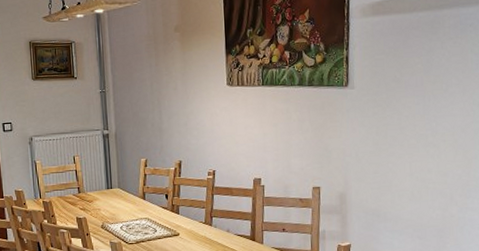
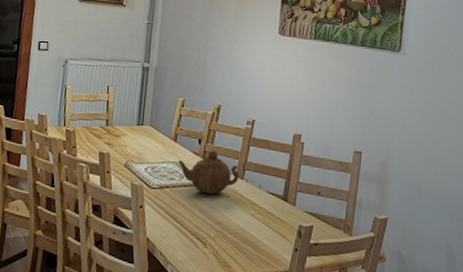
teapot: none [149,202,207,243] -> present [177,149,239,194]

